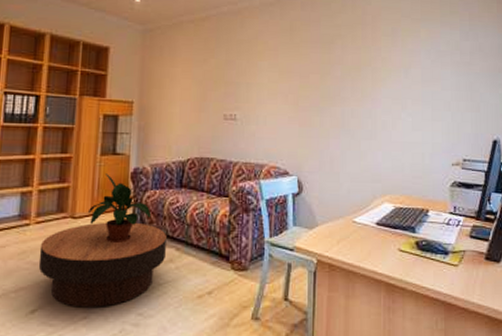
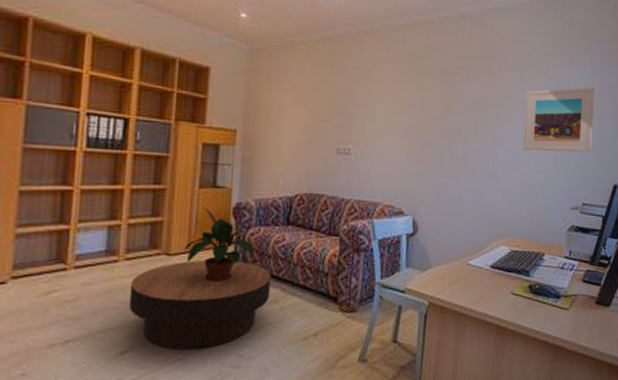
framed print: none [399,47,468,110] -> present [523,87,595,153]

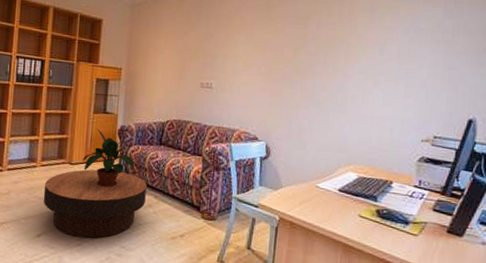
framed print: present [523,87,595,153] -> none [372,25,448,88]

